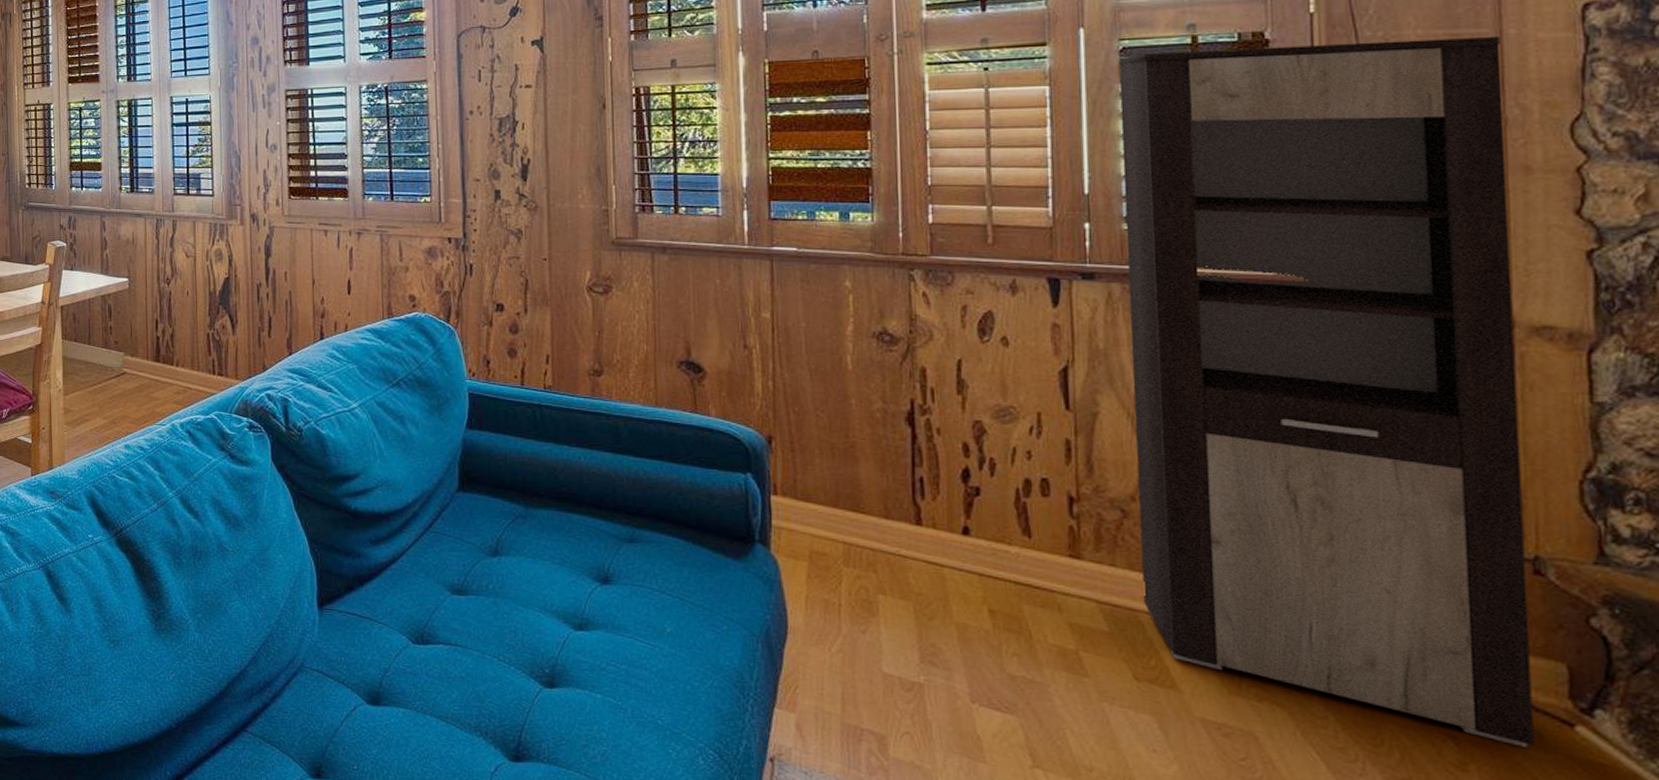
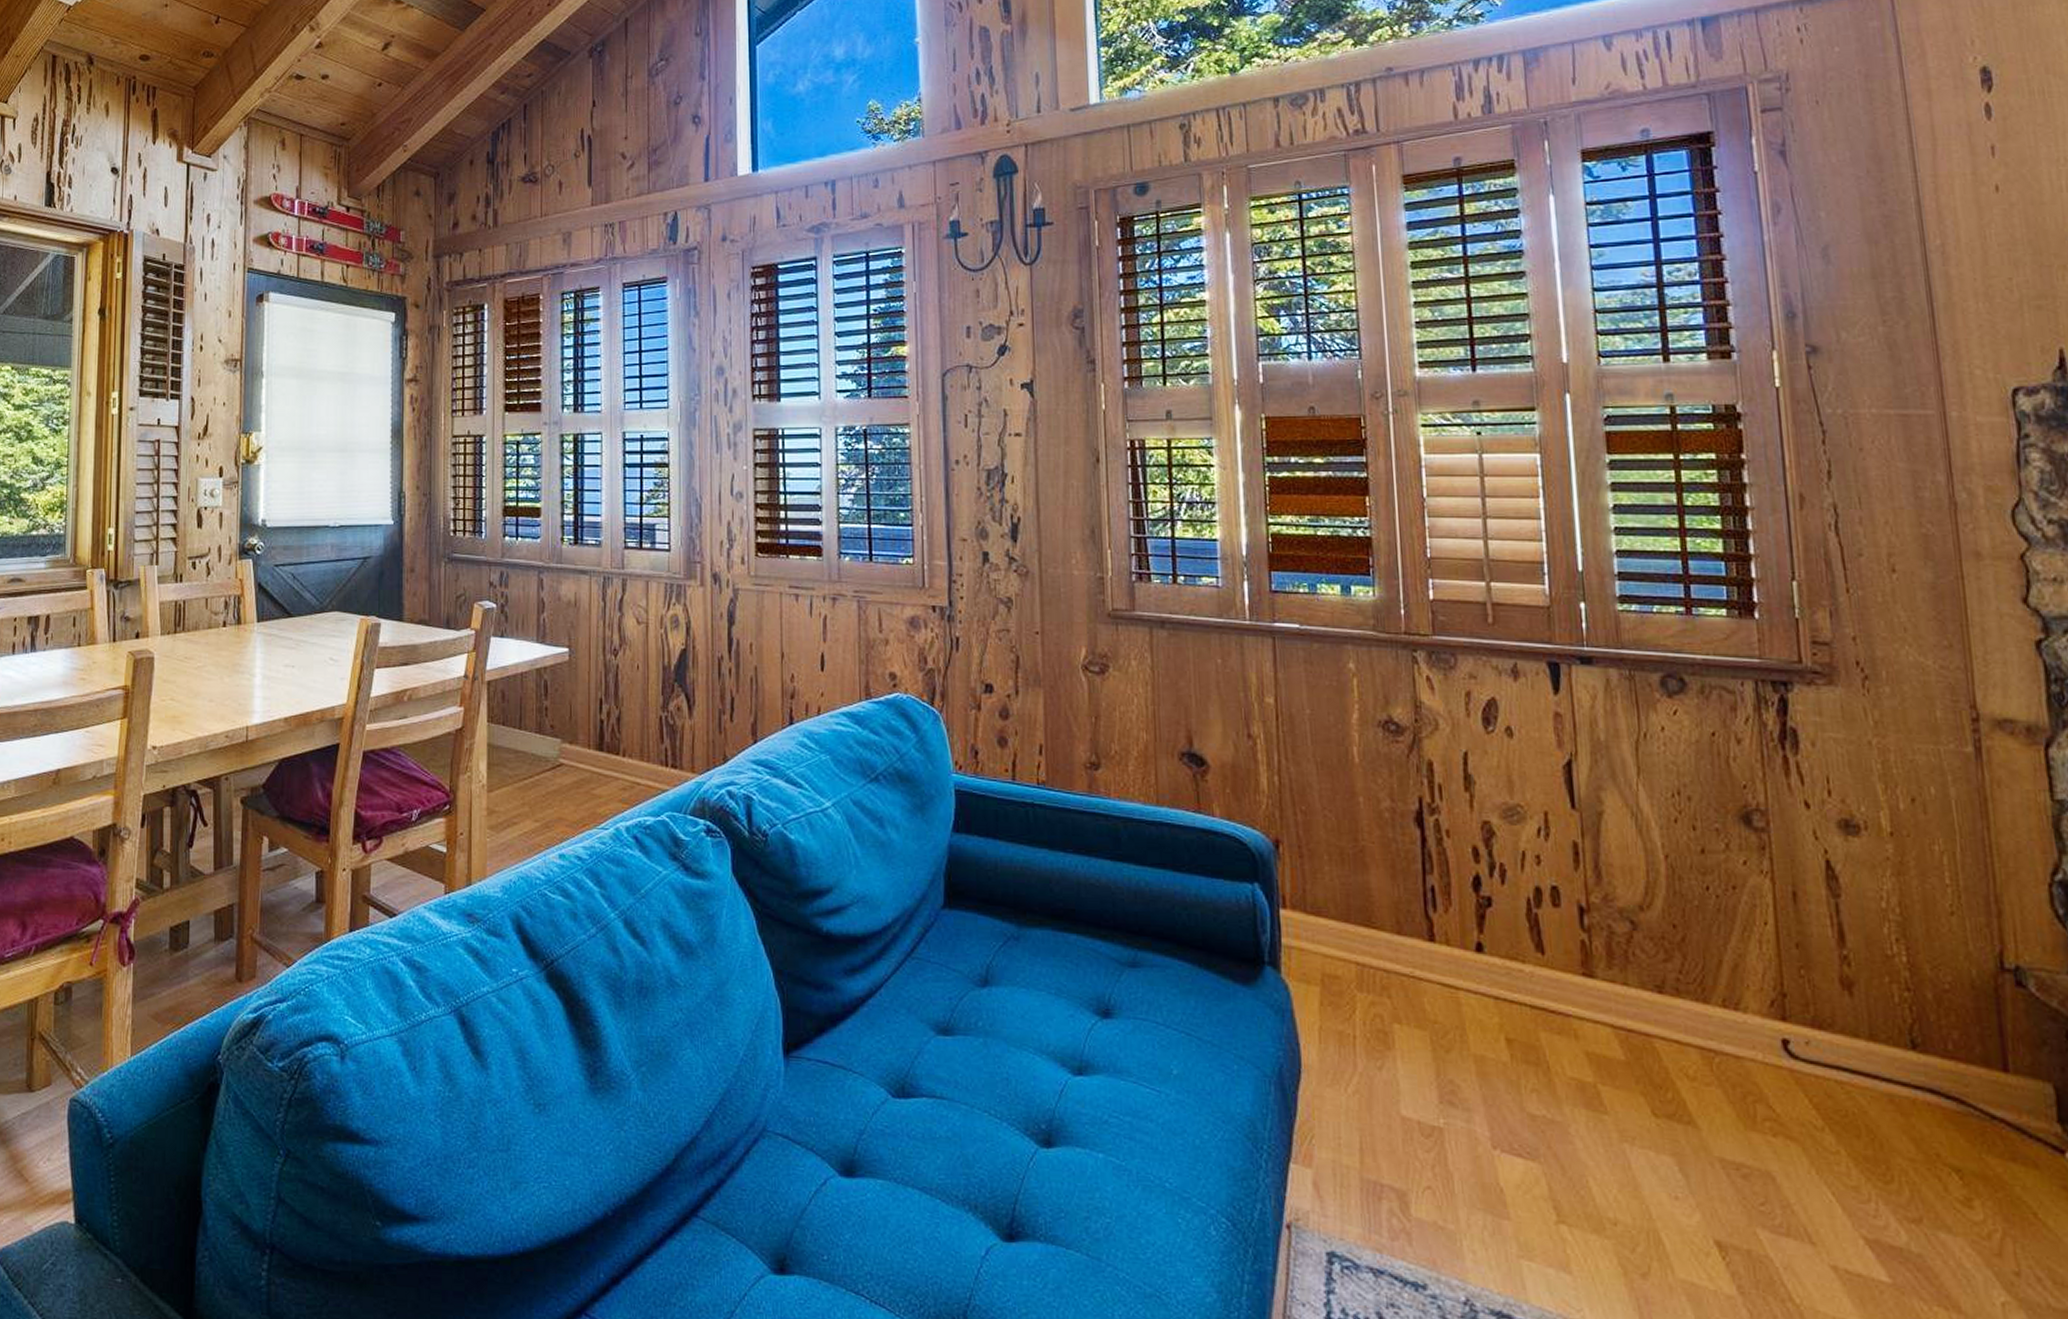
cabinet: present [1118,35,1534,747] -> none [1603,418,2031,1178]

